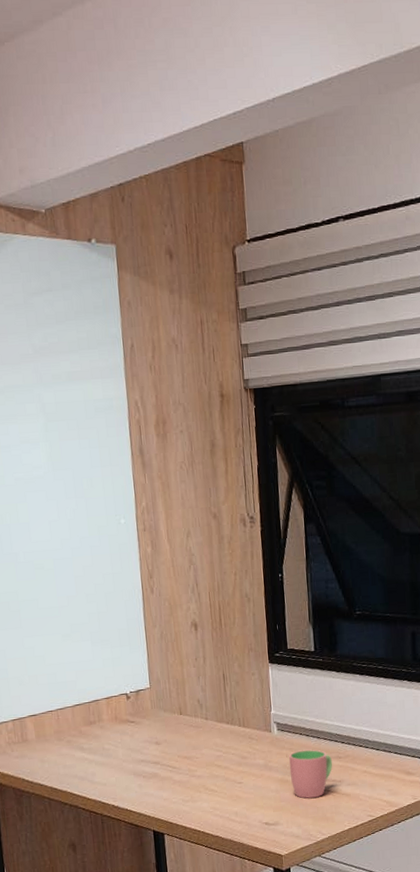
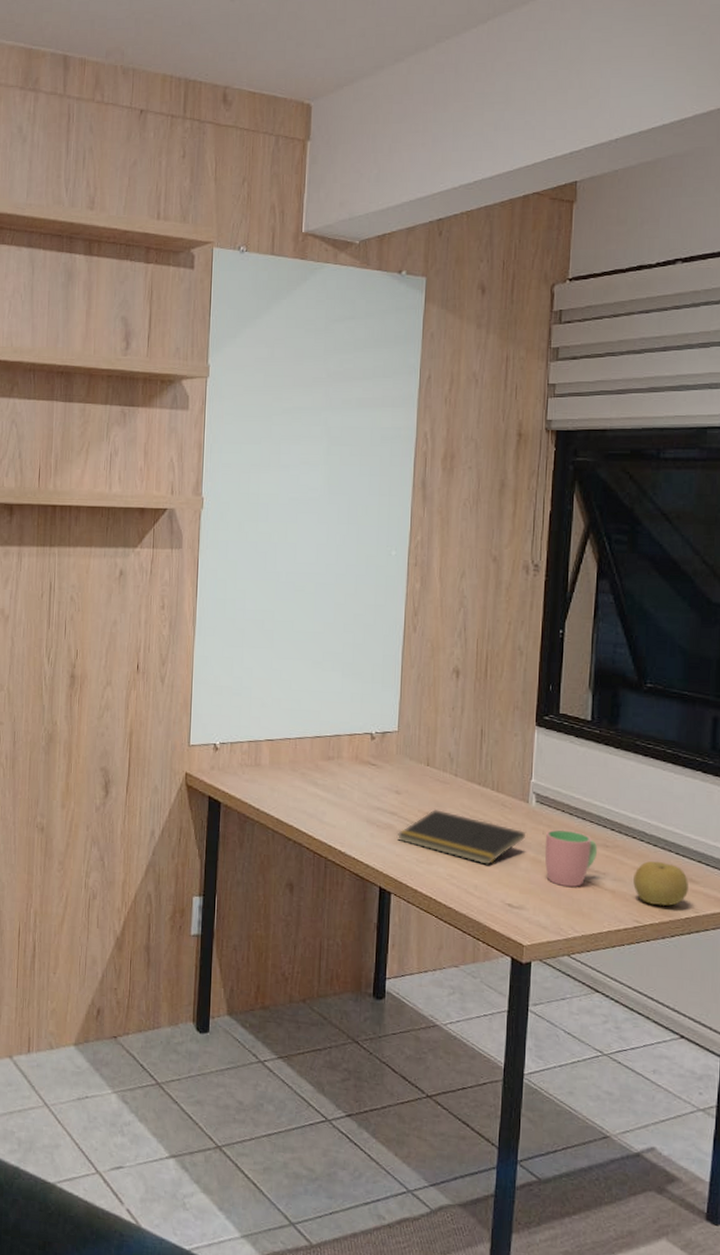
notepad: none [162,752,273,794] -> present [396,809,527,866]
fruit: none [363,762,407,800] -> present [633,861,688,906]

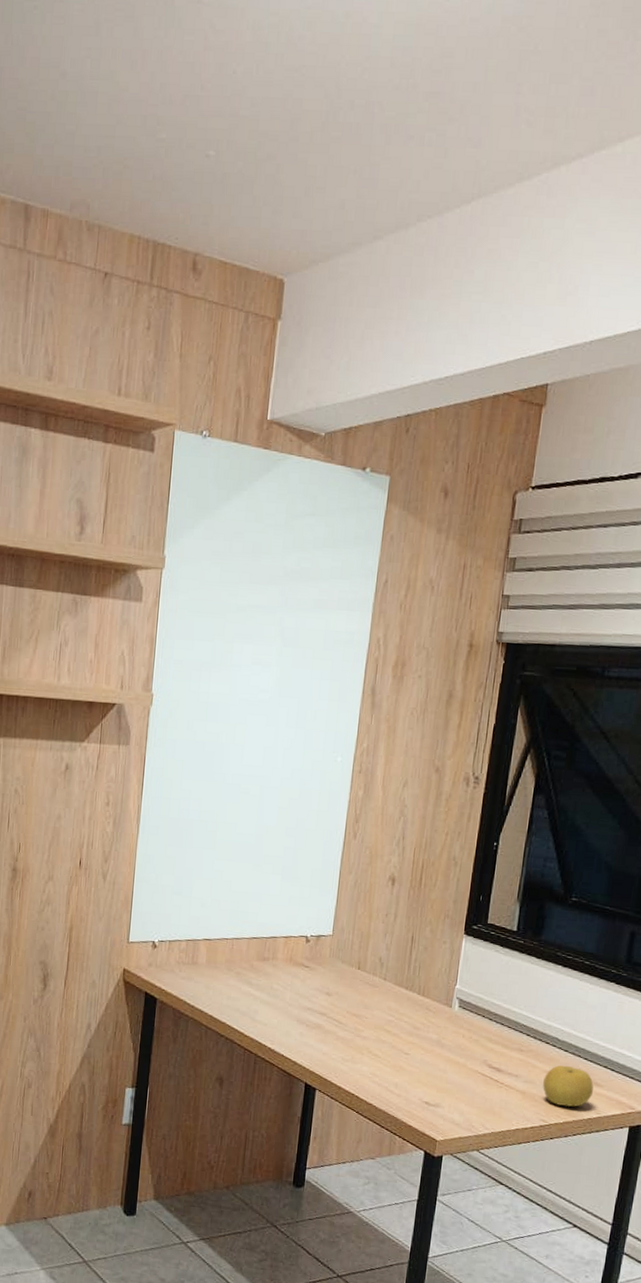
notepad: present [396,809,527,866] -> none [324,1011,448,1066]
cup: present [544,829,598,887] -> none [462,1033,513,1088]

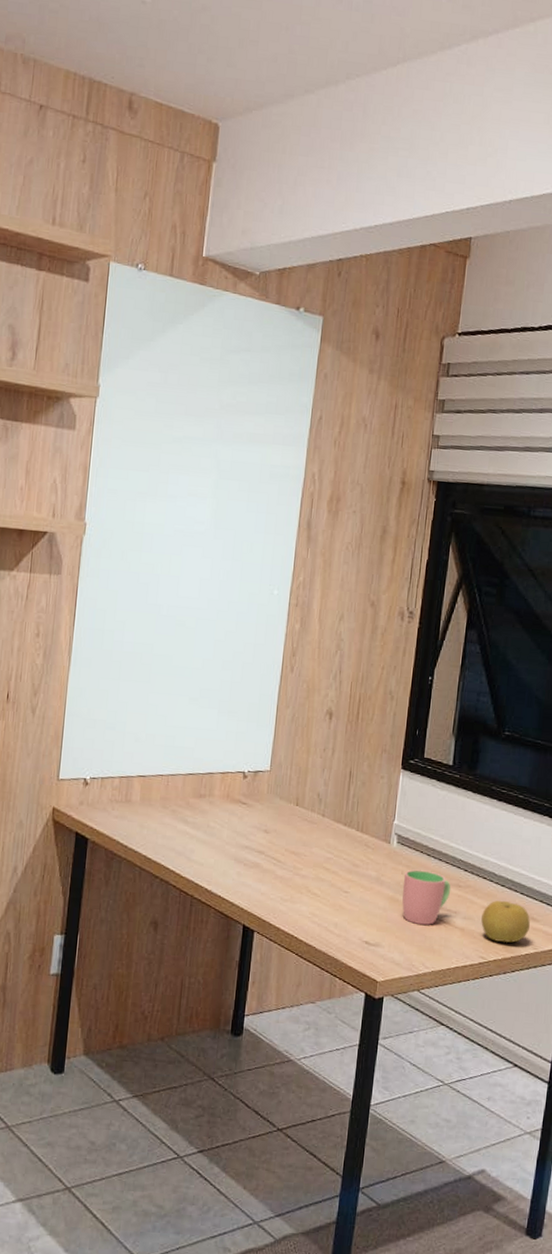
cup: none [462,1033,513,1088] -> present [402,869,451,925]

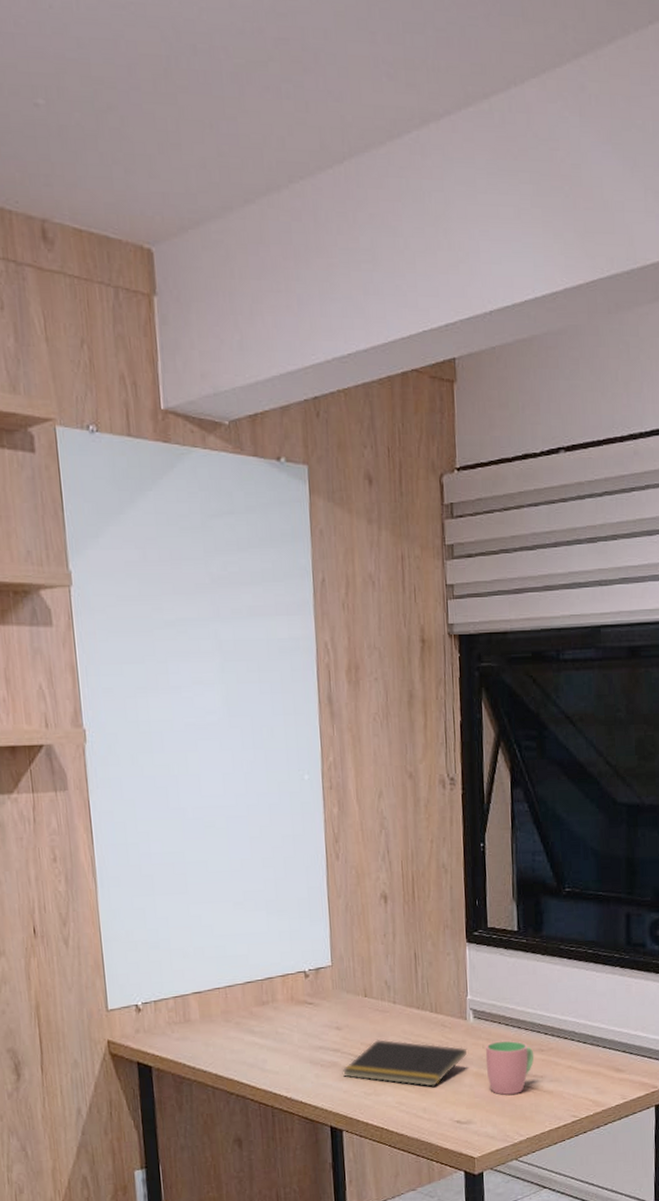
notepad: none [263,849,387,905] -> present [342,1039,467,1088]
fruit: present [481,900,530,943] -> none [568,1056,616,1098]

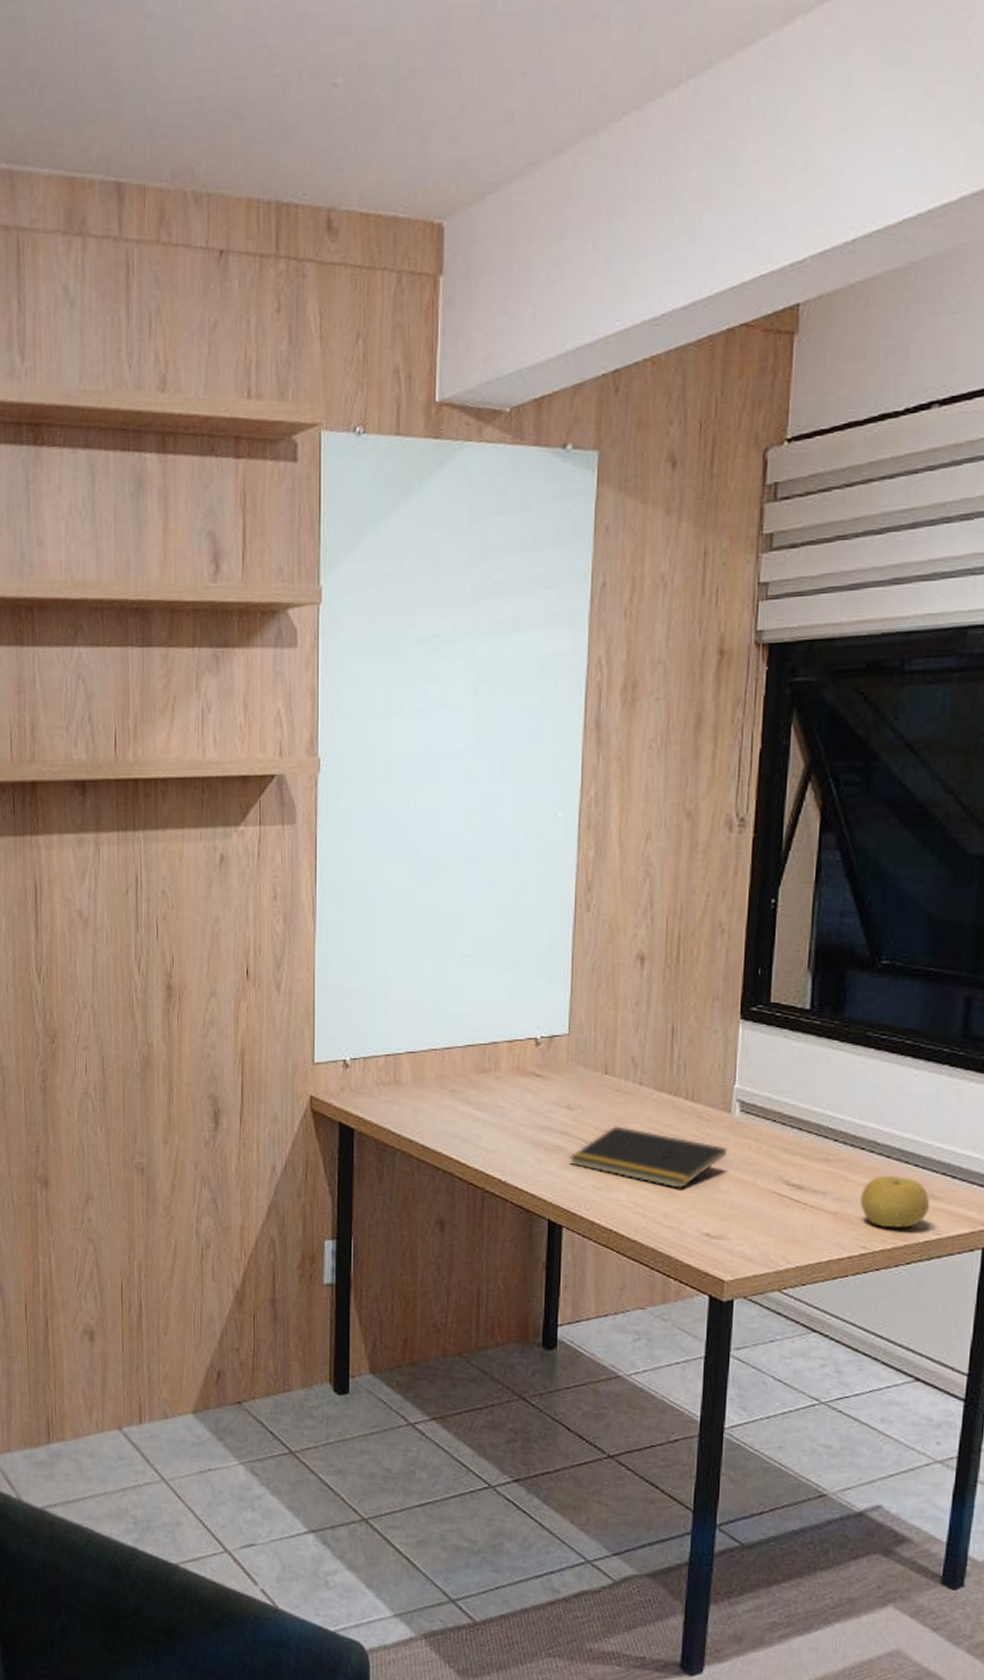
cup: present [485,1040,534,1095] -> none [750,1143,817,1210]
fruit: none [568,1056,616,1098] -> present [860,1175,929,1228]

